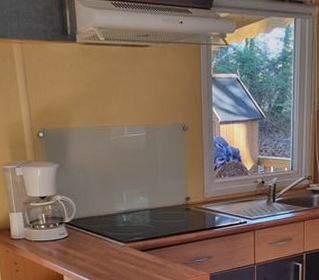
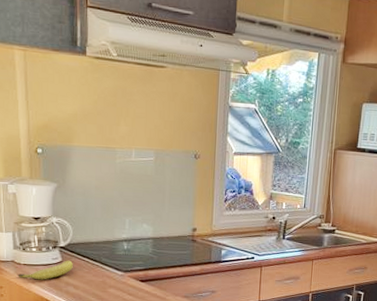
fruit: none [30,235,78,255] -> present [18,260,73,280]

